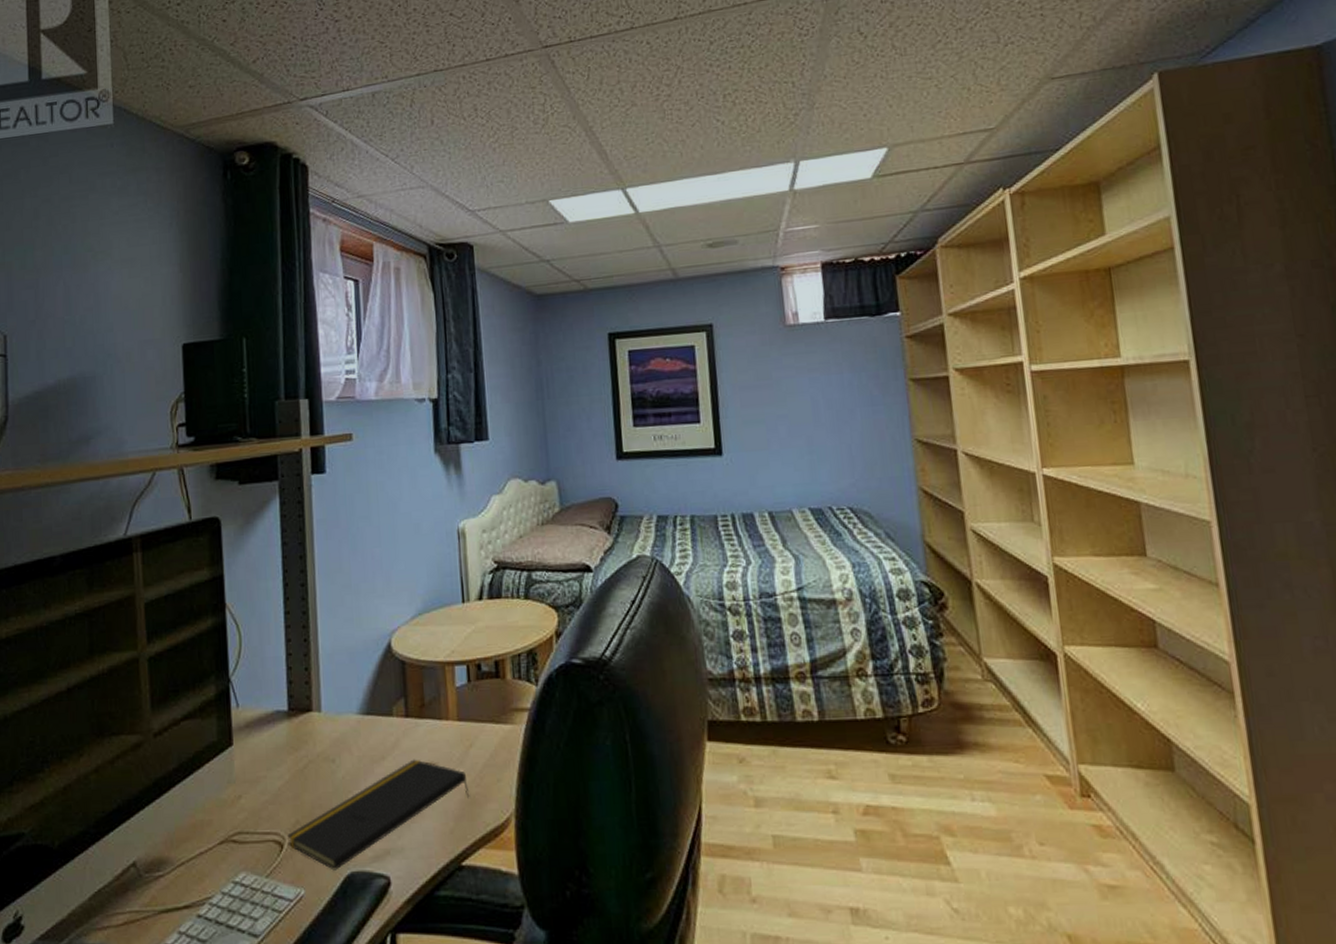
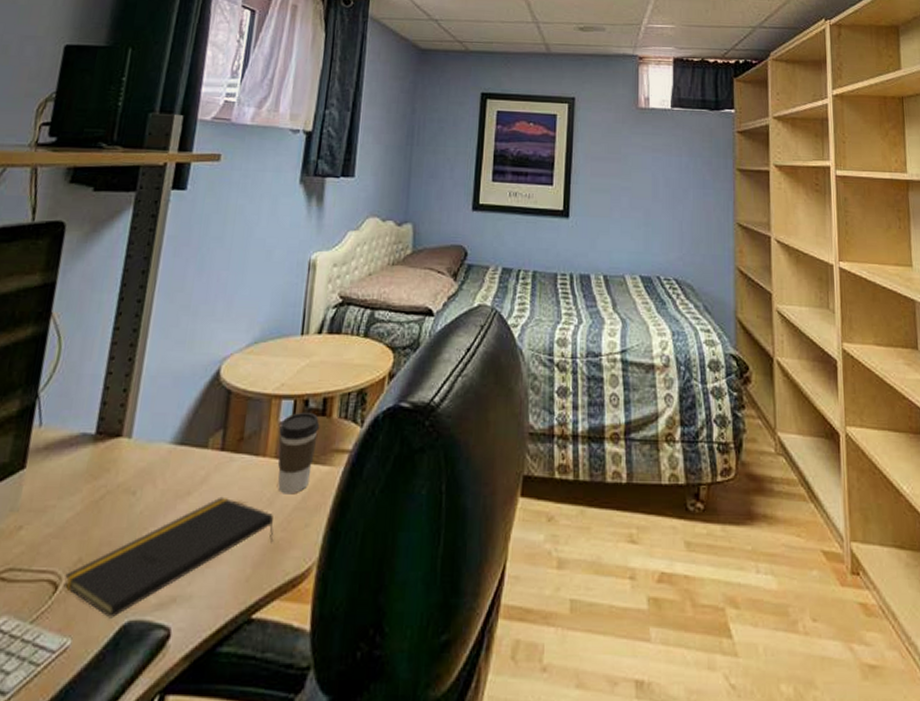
coffee cup: none [457,675,496,753] -> present [277,411,320,495]

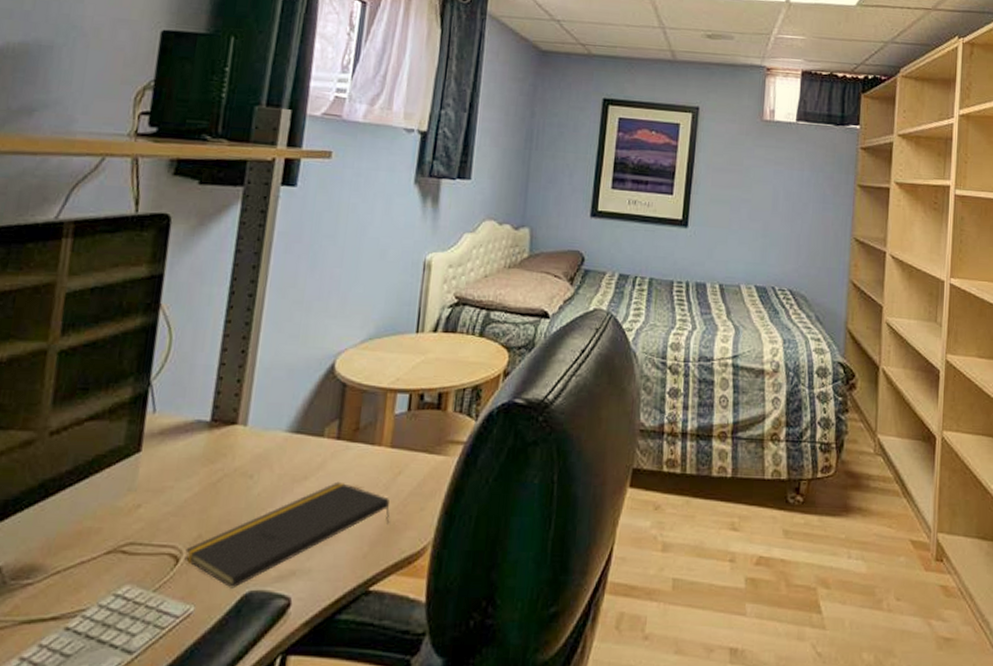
coffee cup: present [277,411,320,495] -> none [393,405,435,481]

